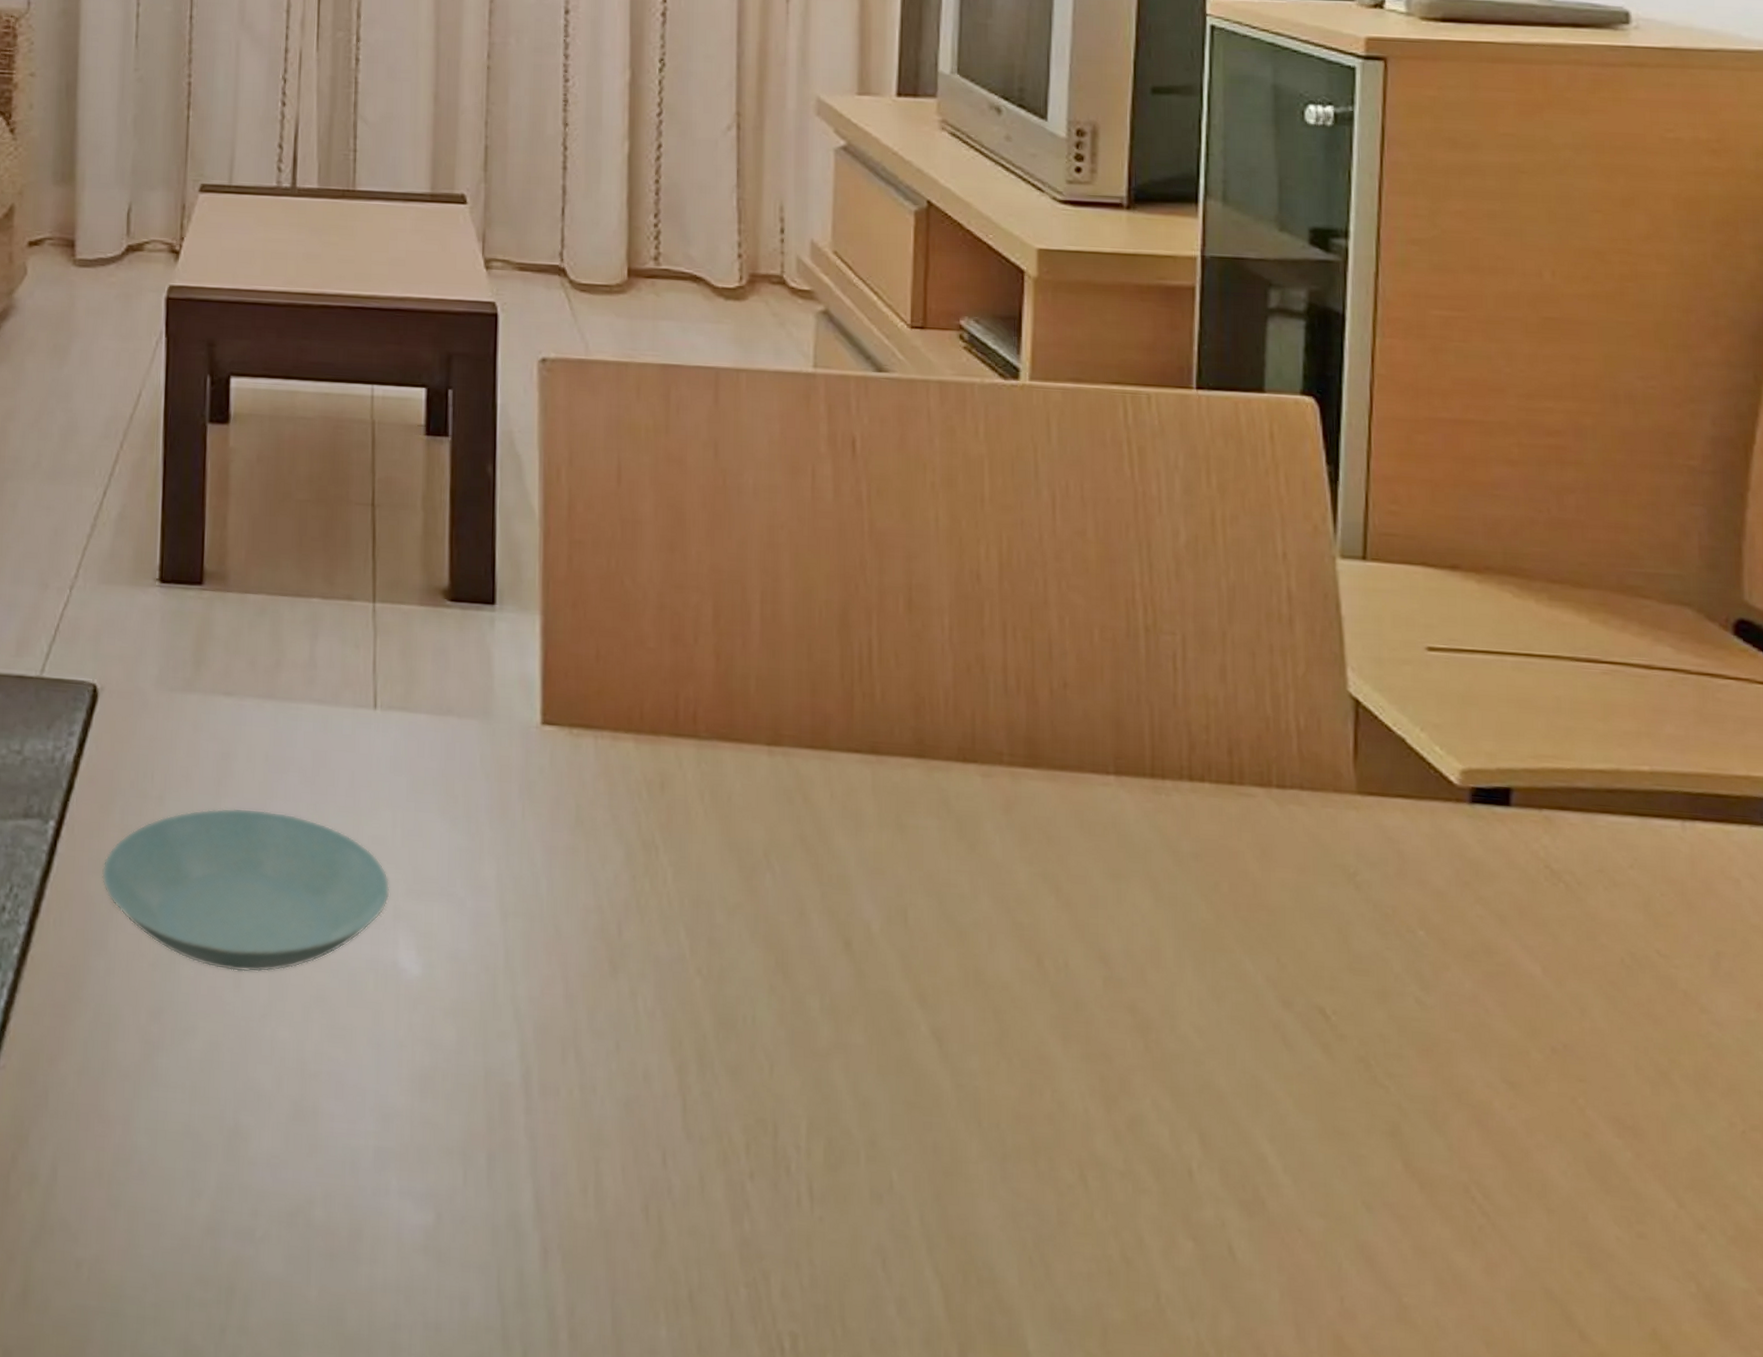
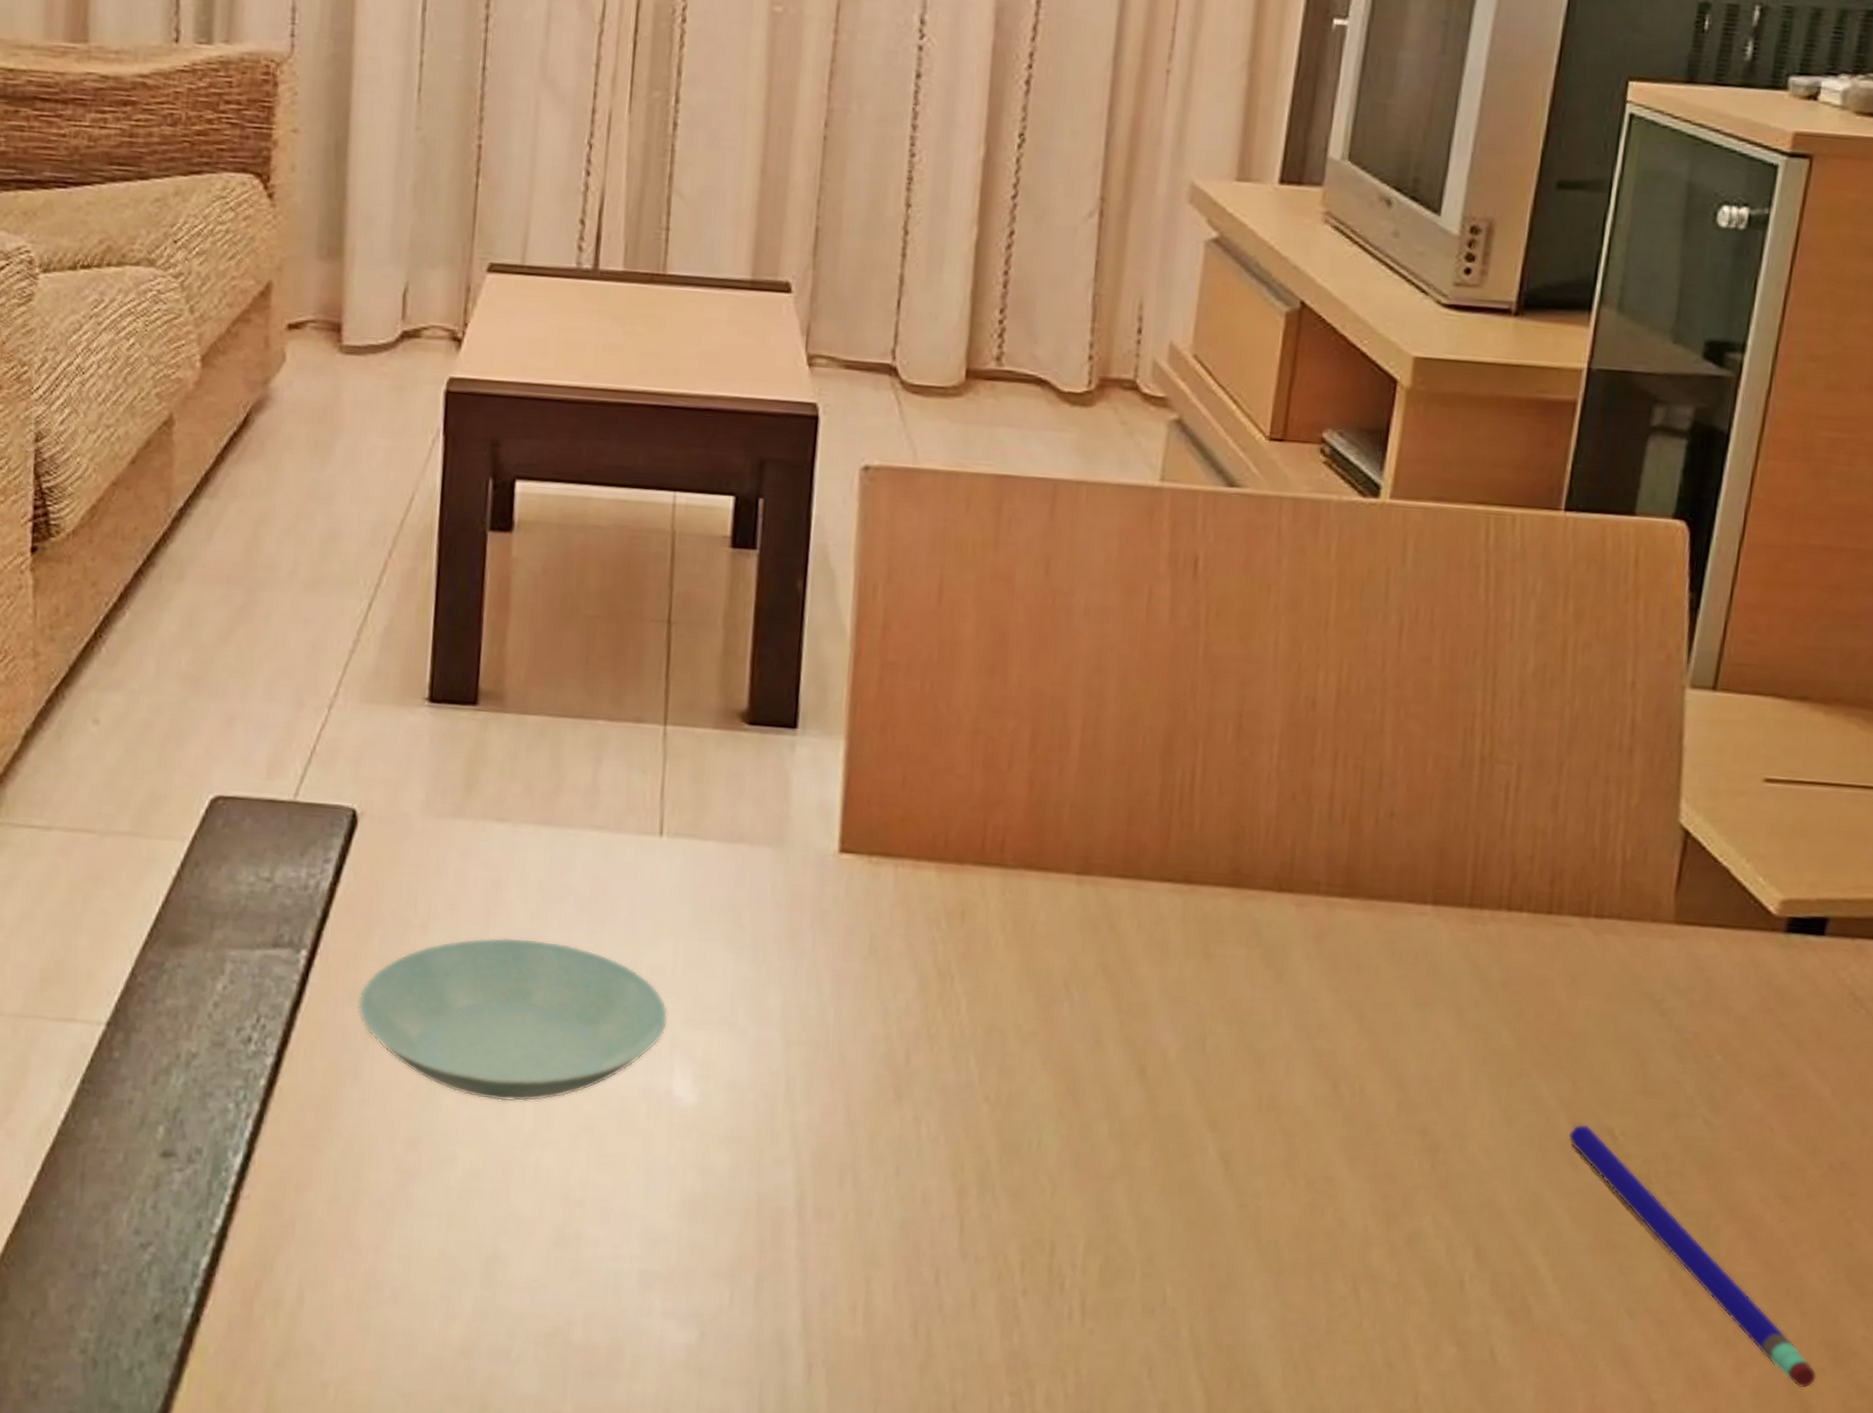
pen: none [1280,1002,1574,1294] -> present [1569,1124,1817,1389]

